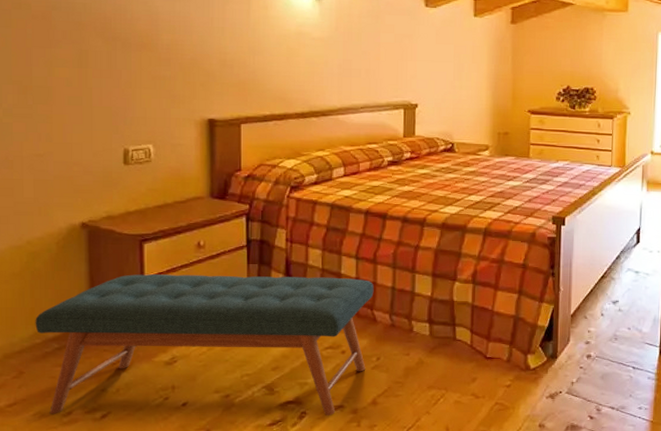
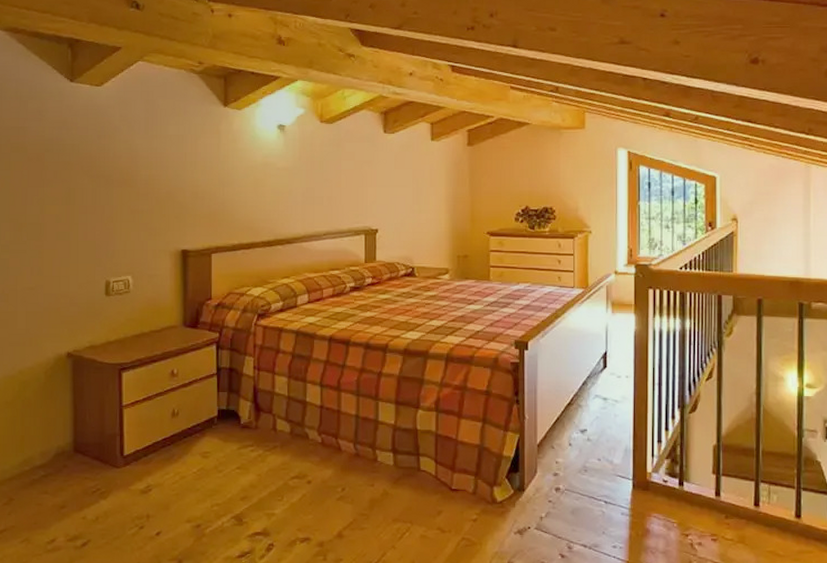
bench: present [35,274,374,415] -> none [24,402,338,548]

